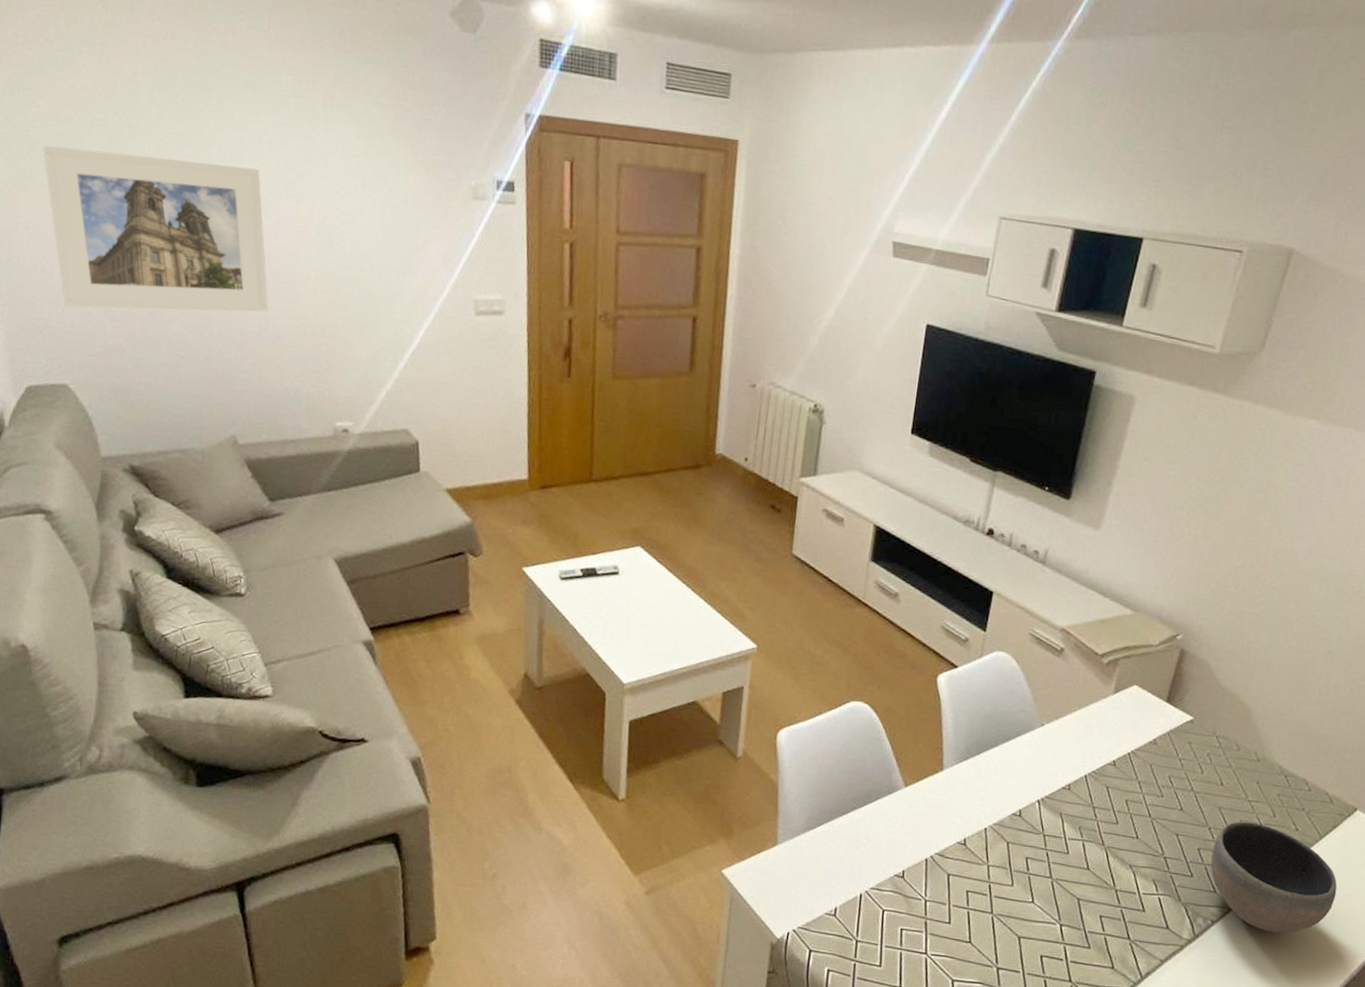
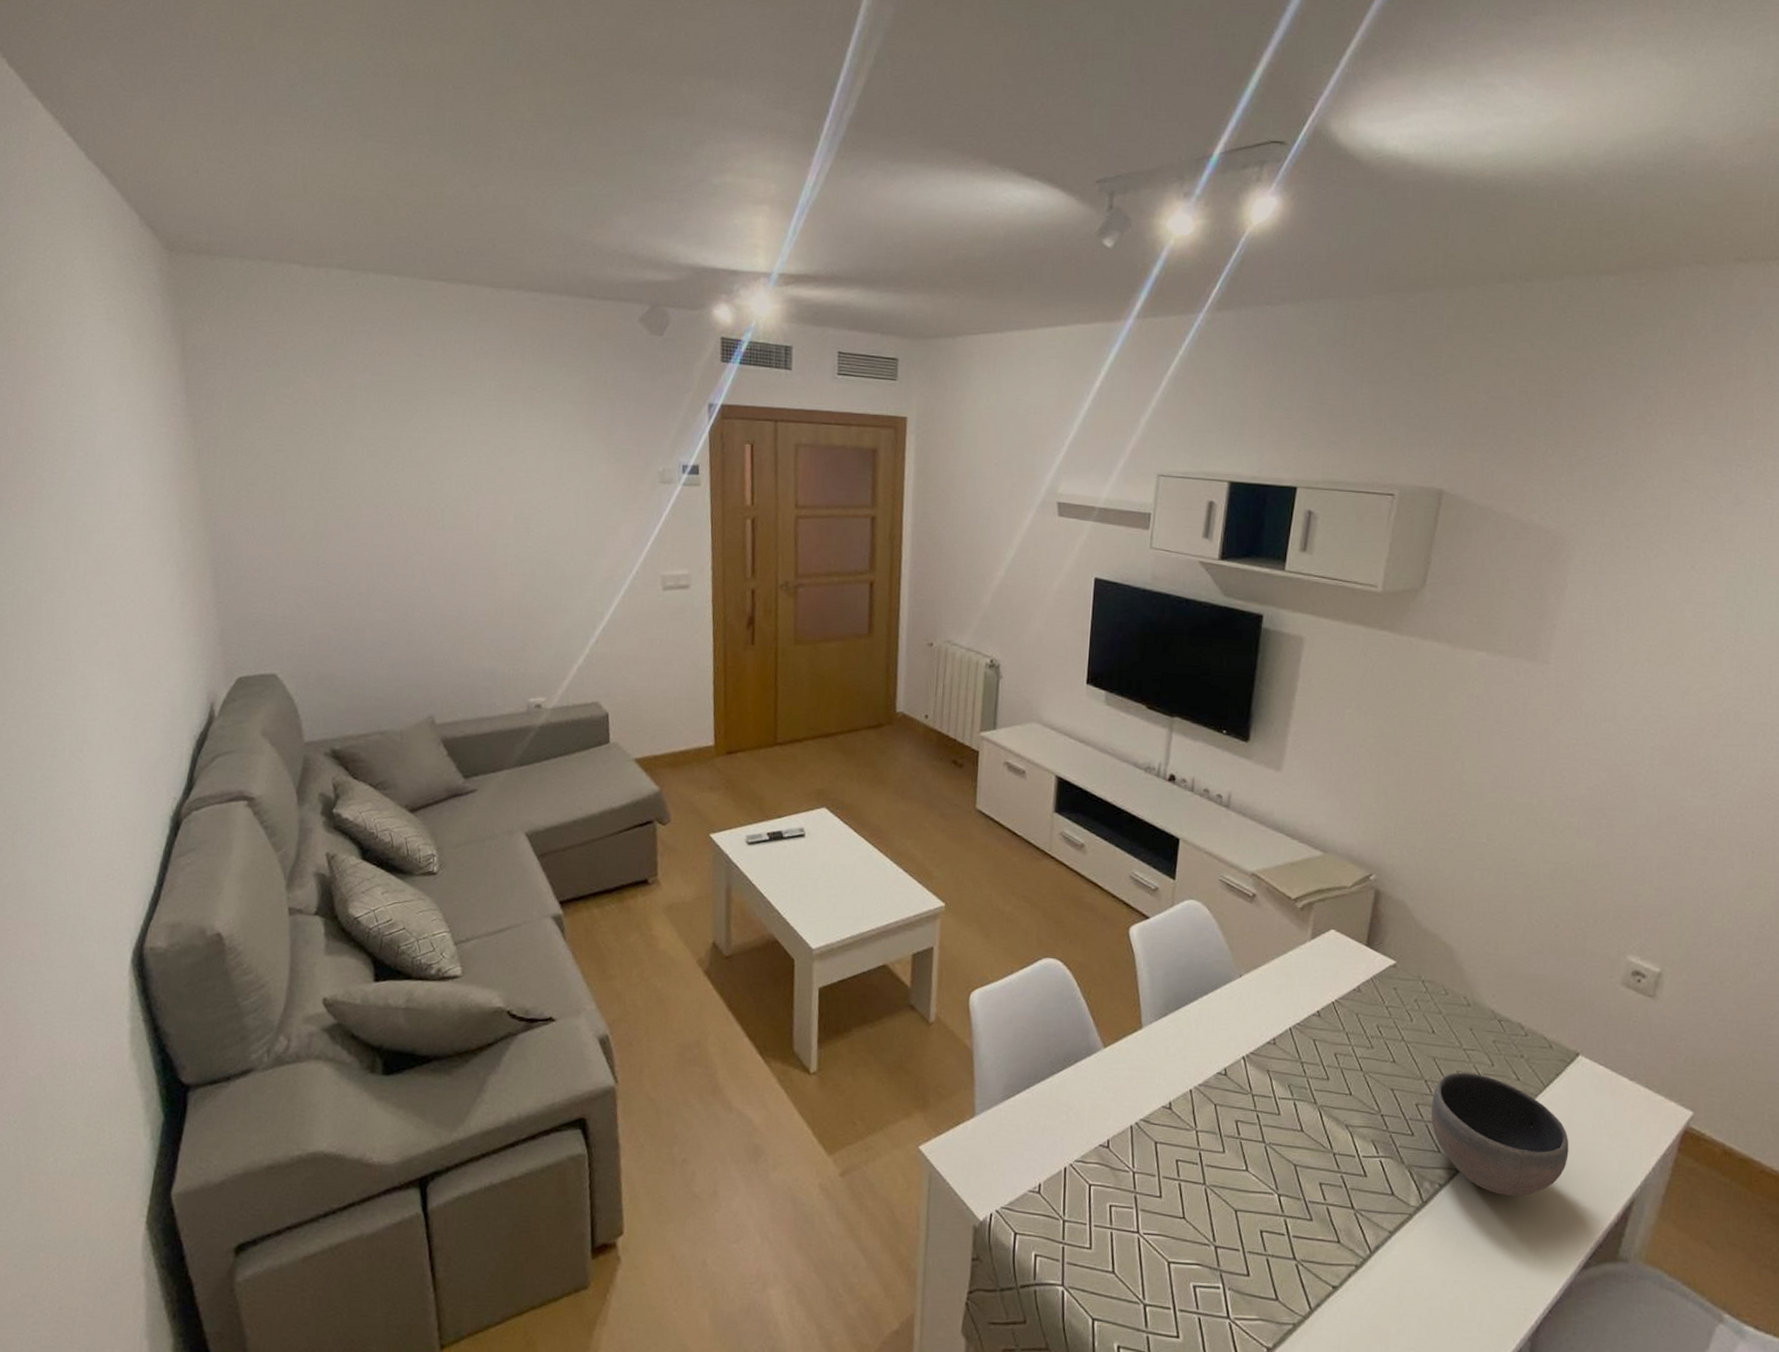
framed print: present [43,144,269,312] -> none [265,454,468,601]

